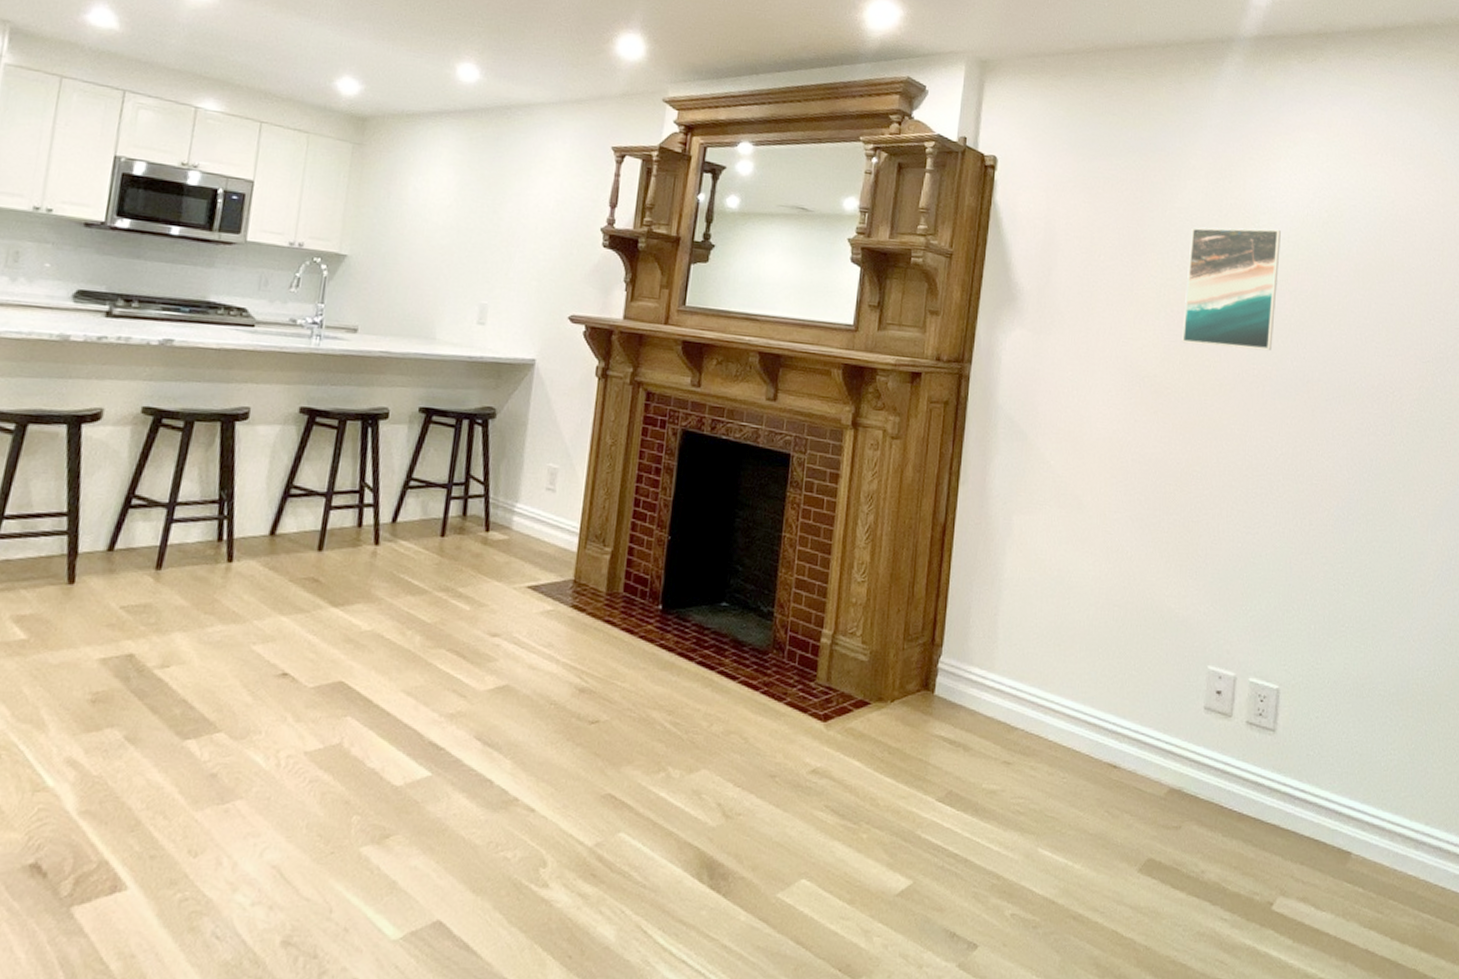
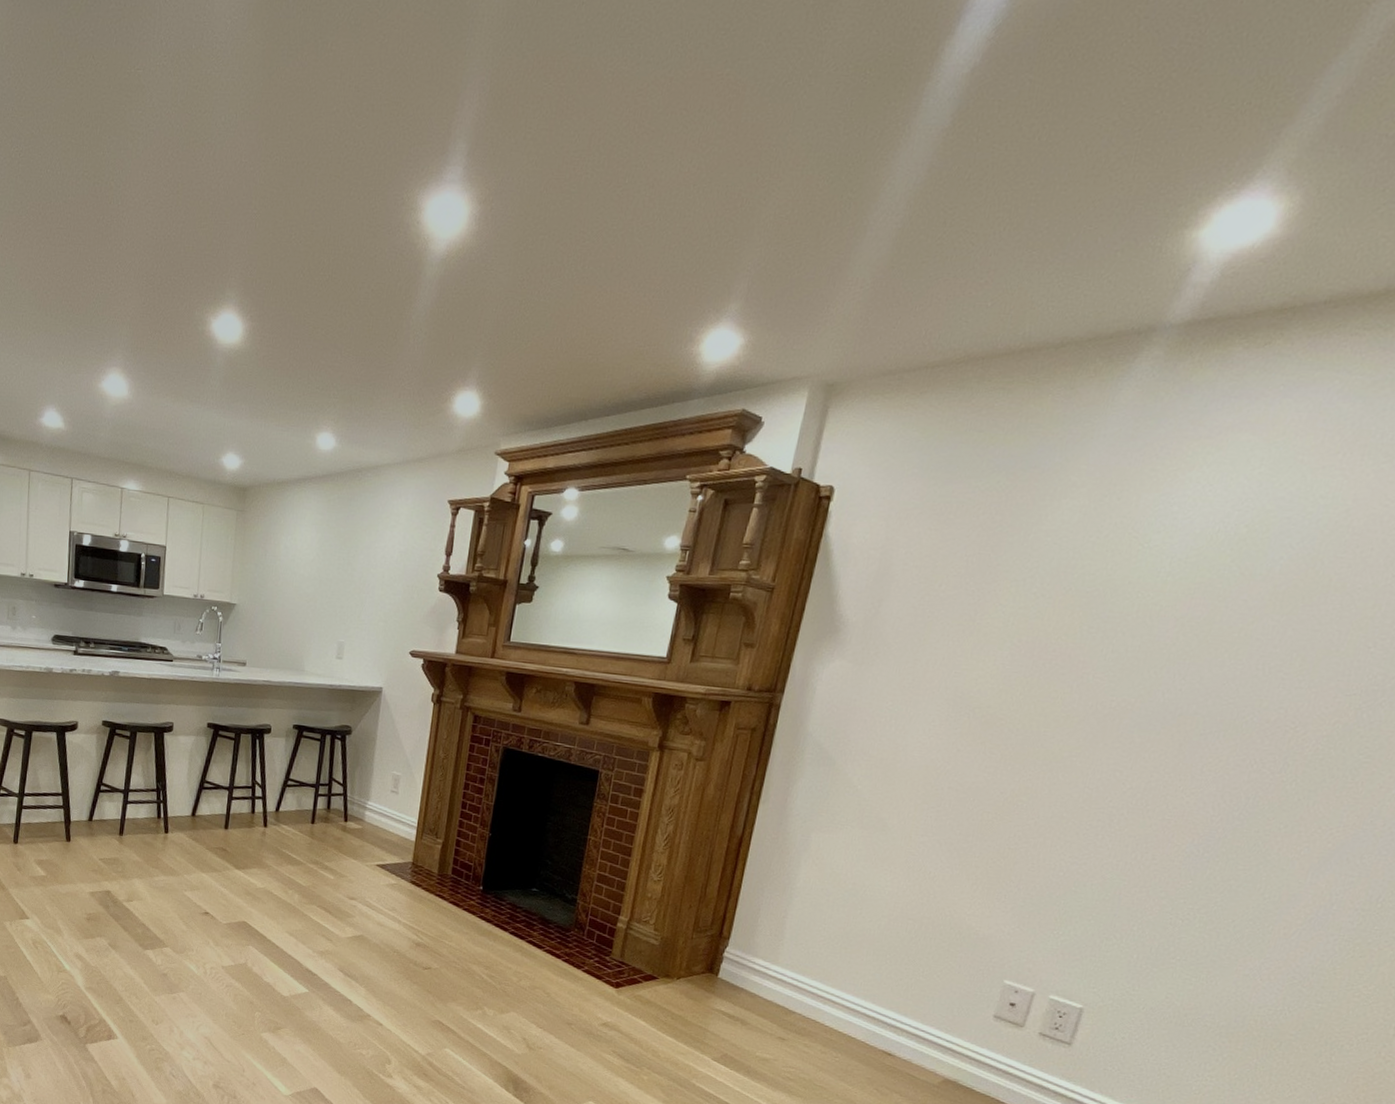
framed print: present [1181,227,1281,351] -> none [1026,549,1177,682]

